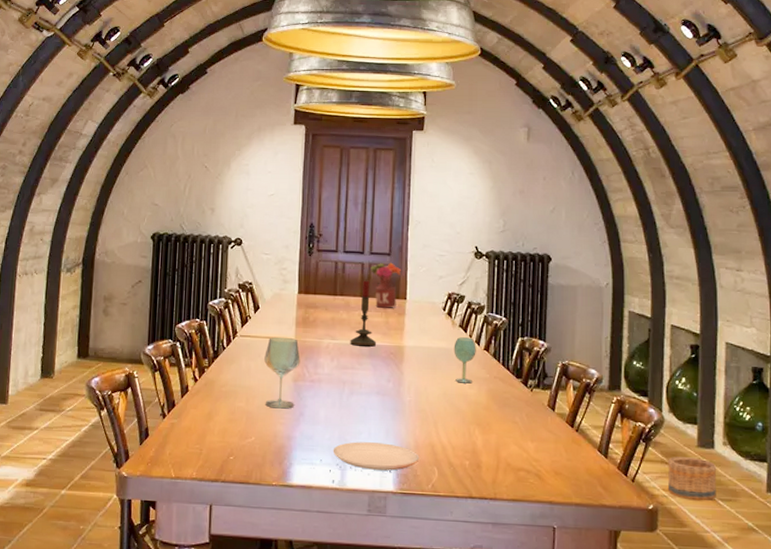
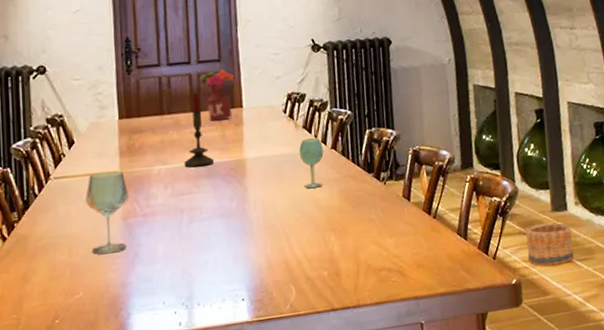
plate: present [333,442,420,471] -> none [176,269,274,303]

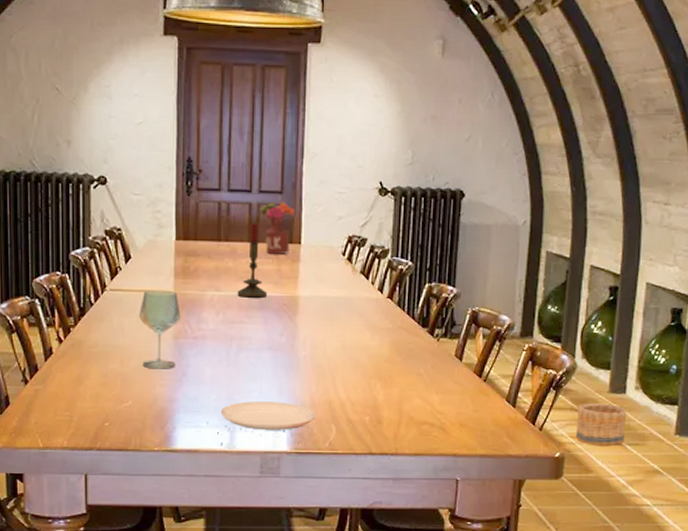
plate: none [176,269,274,303] -> present [220,401,316,430]
wine glass: present [299,138,324,189] -> none [354,285,379,335]

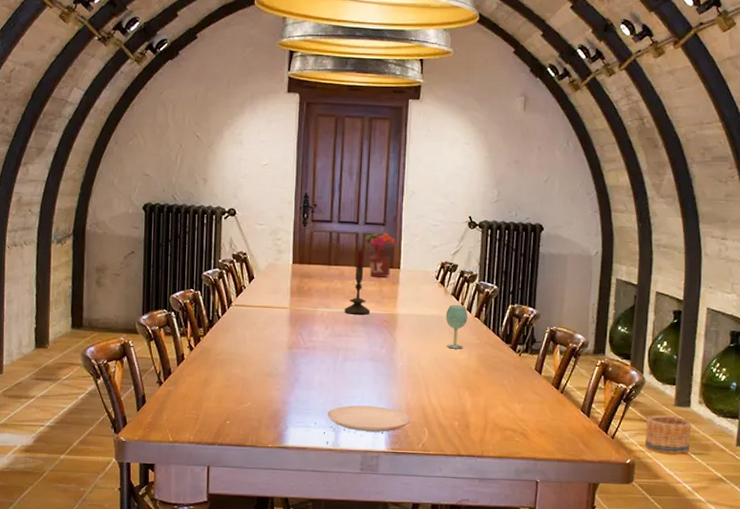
wine glass: present [139,290,181,369] -> none [259,306,295,375]
wine glass: none [354,285,379,335] -> present [445,305,468,349]

